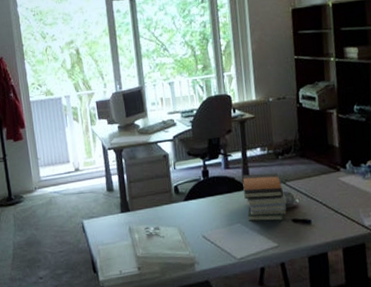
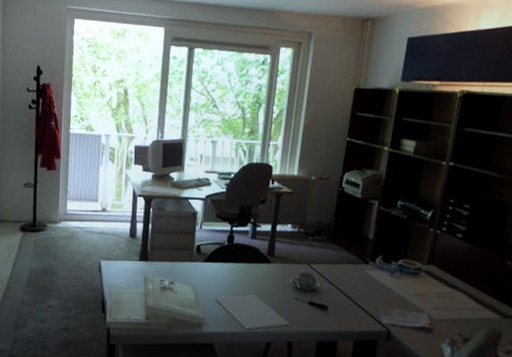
book stack: present [242,173,287,222] -> none [264,248,307,301]

